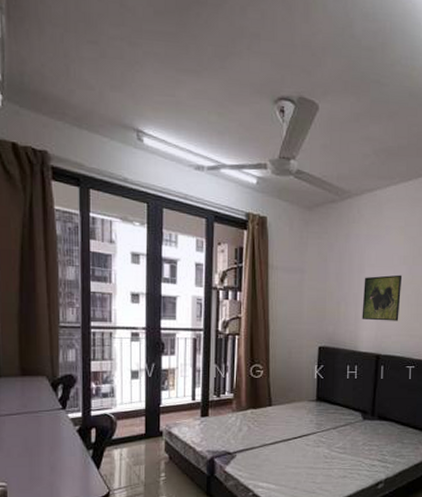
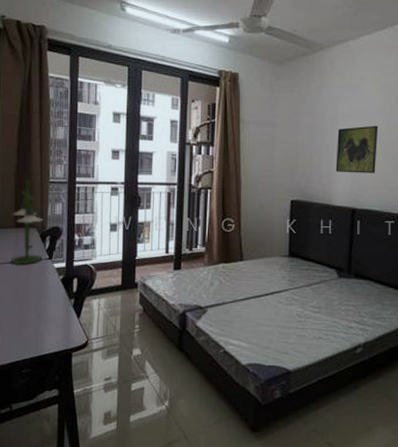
desk lamp: none [16,324,55,417] -> present [11,180,43,266]

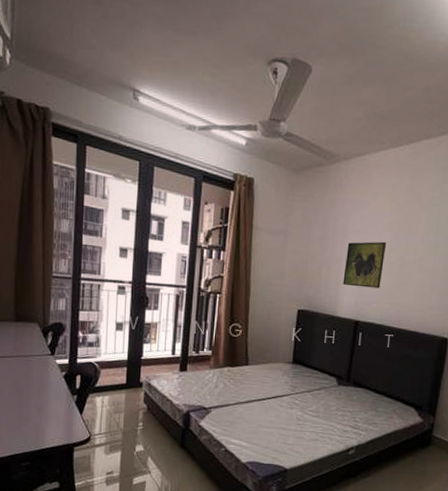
desk lamp: present [11,180,43,266] -> none [11,273,45,360]

